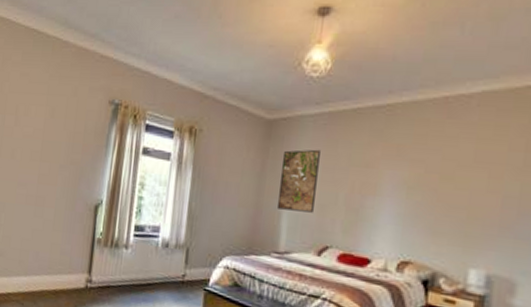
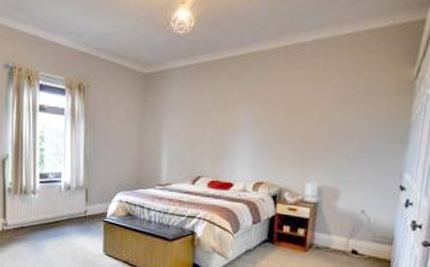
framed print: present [276,149,320,213] -> none [157,97,190,150]

